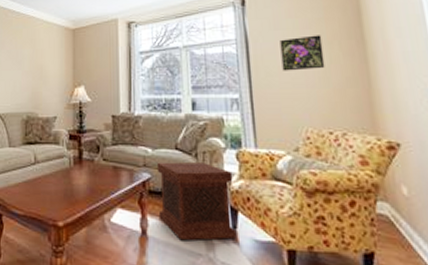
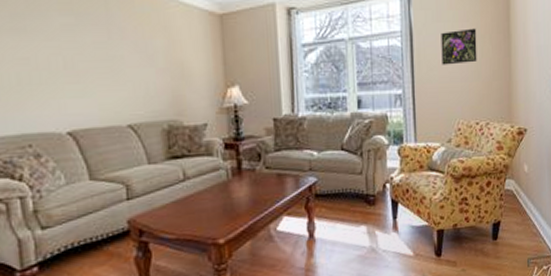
side table: present [156,162,237,241] -> none [322,161,397,238]

